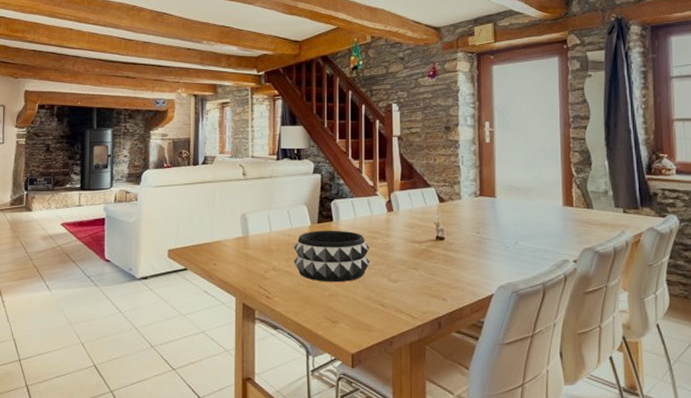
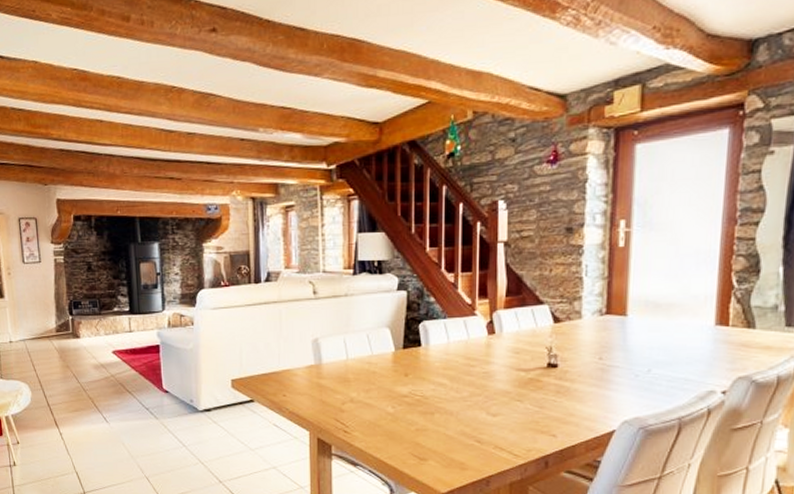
decorative bowl: present [294,230,370,283] -> none [375,356,466,416]

